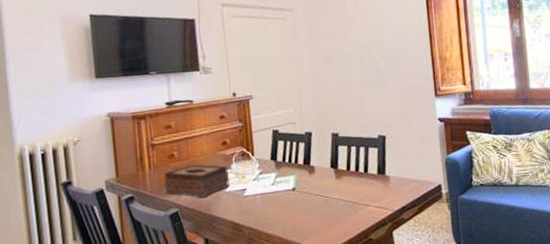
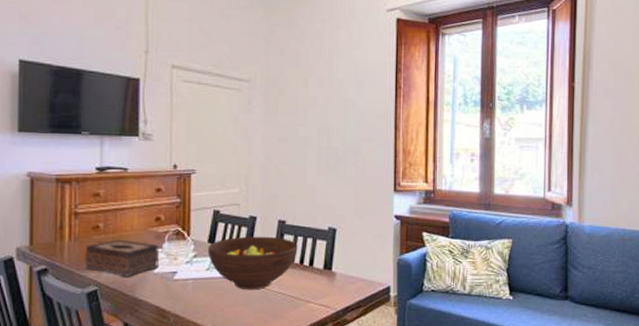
fruit bowl: none [271,149,352,200] -> present [207,236,298,290]

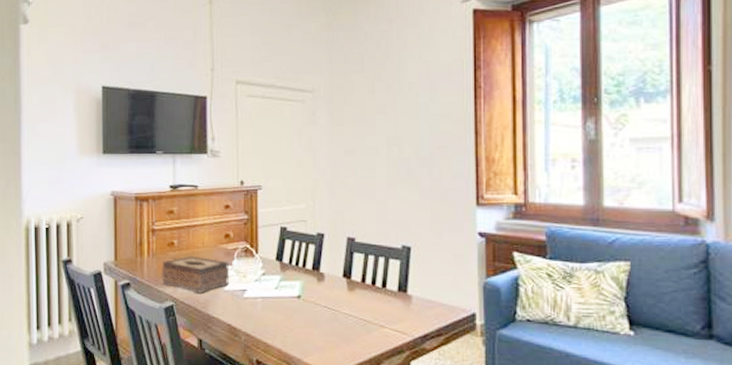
fruit bowl: present [207,236,298,290] -> none [276,254,369,312]

